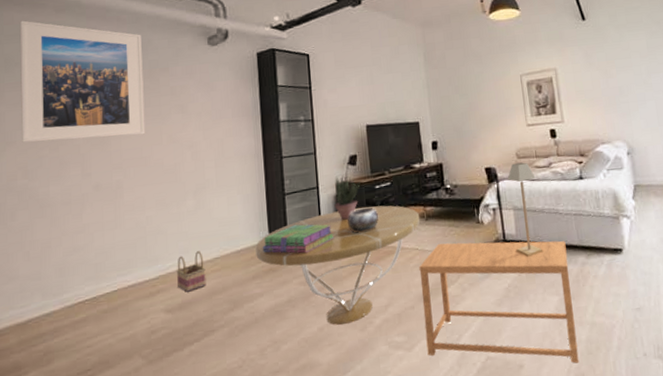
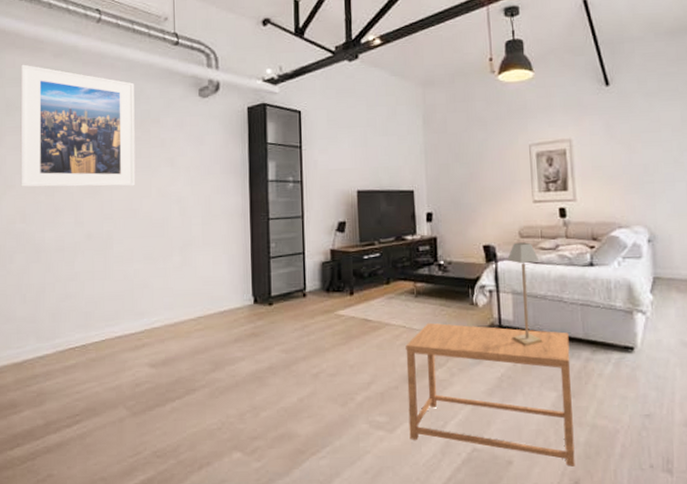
basket: present [176,251,206,293] -> none [160,308,189,350]
coffee table: present [255,205,421,325] -> none [239,277,410,397]
stack of books: present [262,224,335,254] -> none [245,290,319,321]
potted plant: present [334,175,361,220] -> none [320,242,348,289]
decorative bowl: present [348,207,379,233] -> none [333,278,365,304]

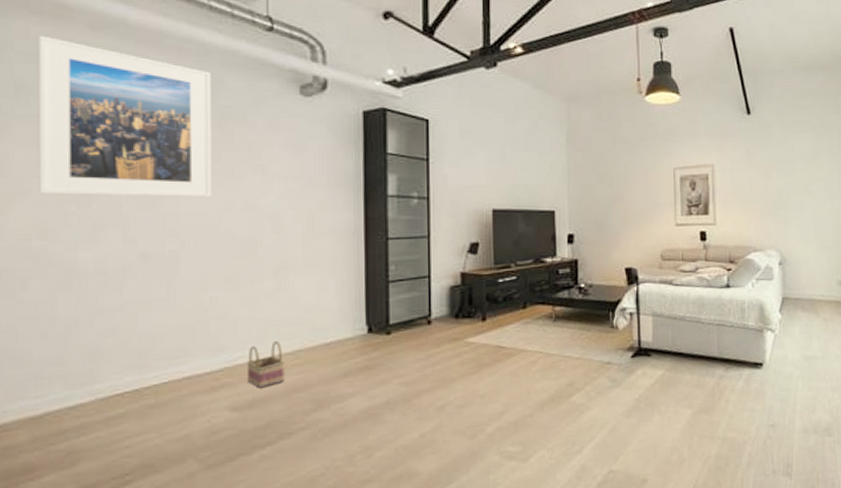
basket: none [160,308,189,350] -> present [246,341,285,390]
side table: present [405,322,575,467] -> none [542,347,706,479]
table lamp: present [507,242,543,347] -> none [649,265,680,368]

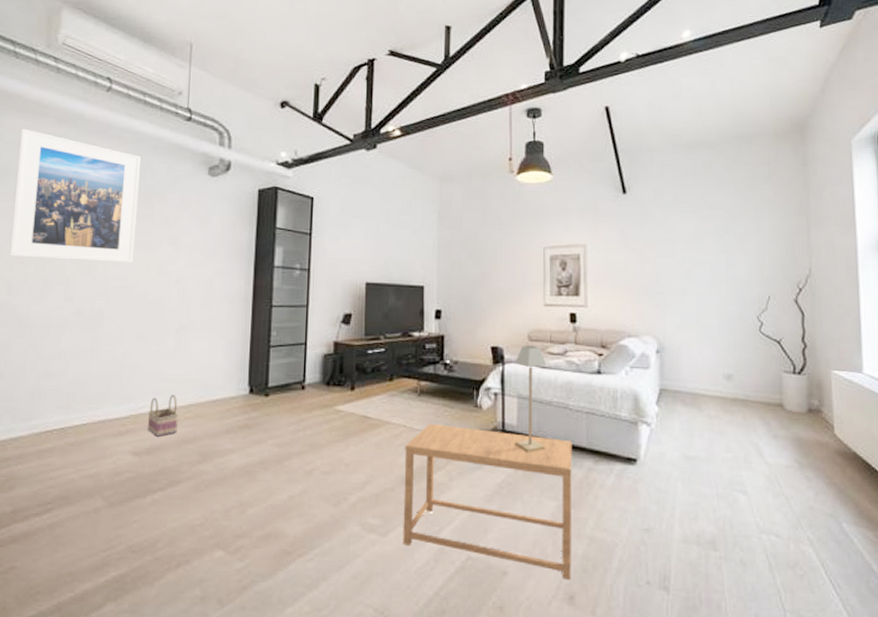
side table: none [542,347,706,479] -> present [403,423,572,580]
table lamp: none [649,265,680,368] -> present [514,346,547,454]

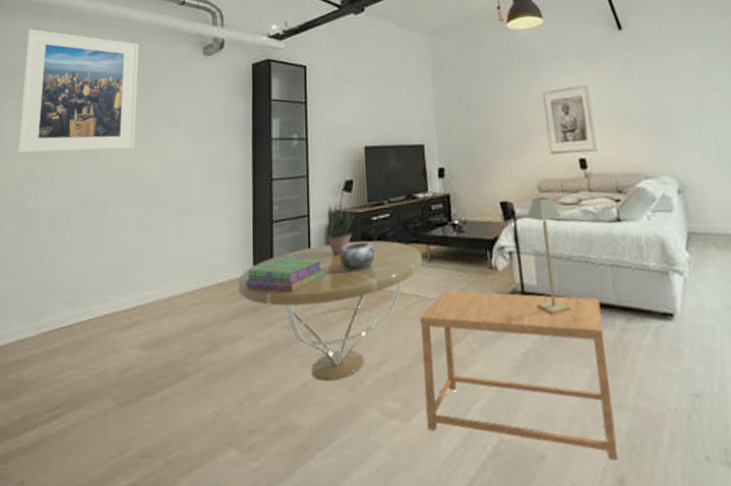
basket: present [148,395,178,438] -> none [154,281,184,329]
coffee table: none [232,371,413,496] -> present [238,240,423,381]
stack of books: none [239,381,318,413] -> present [245,257,325,292]
potted plant: none [321,334,352,383] -> present [326,202,356,255]
decorative bowl: none [334,373,367,399] -> present [340,242,374,272]

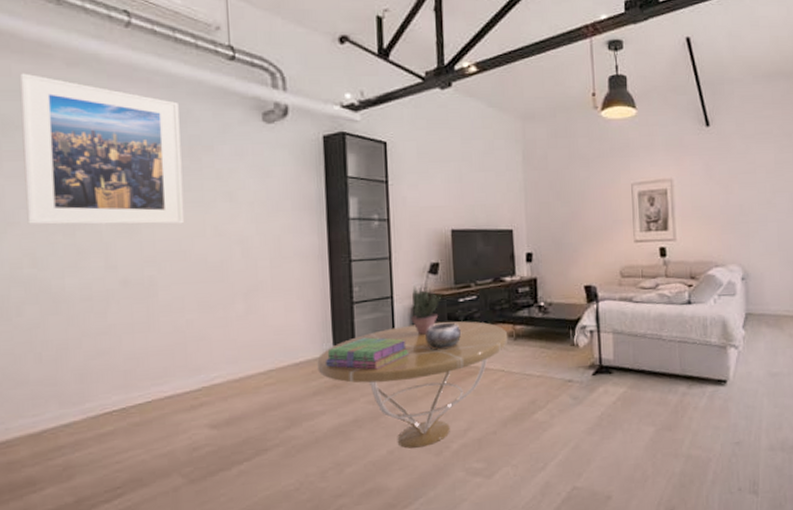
side table: present [420,290,619,461] -> none [504,365,671,496]
table lamp: present [527,197,572,316] -> none [608,282,642,385]

